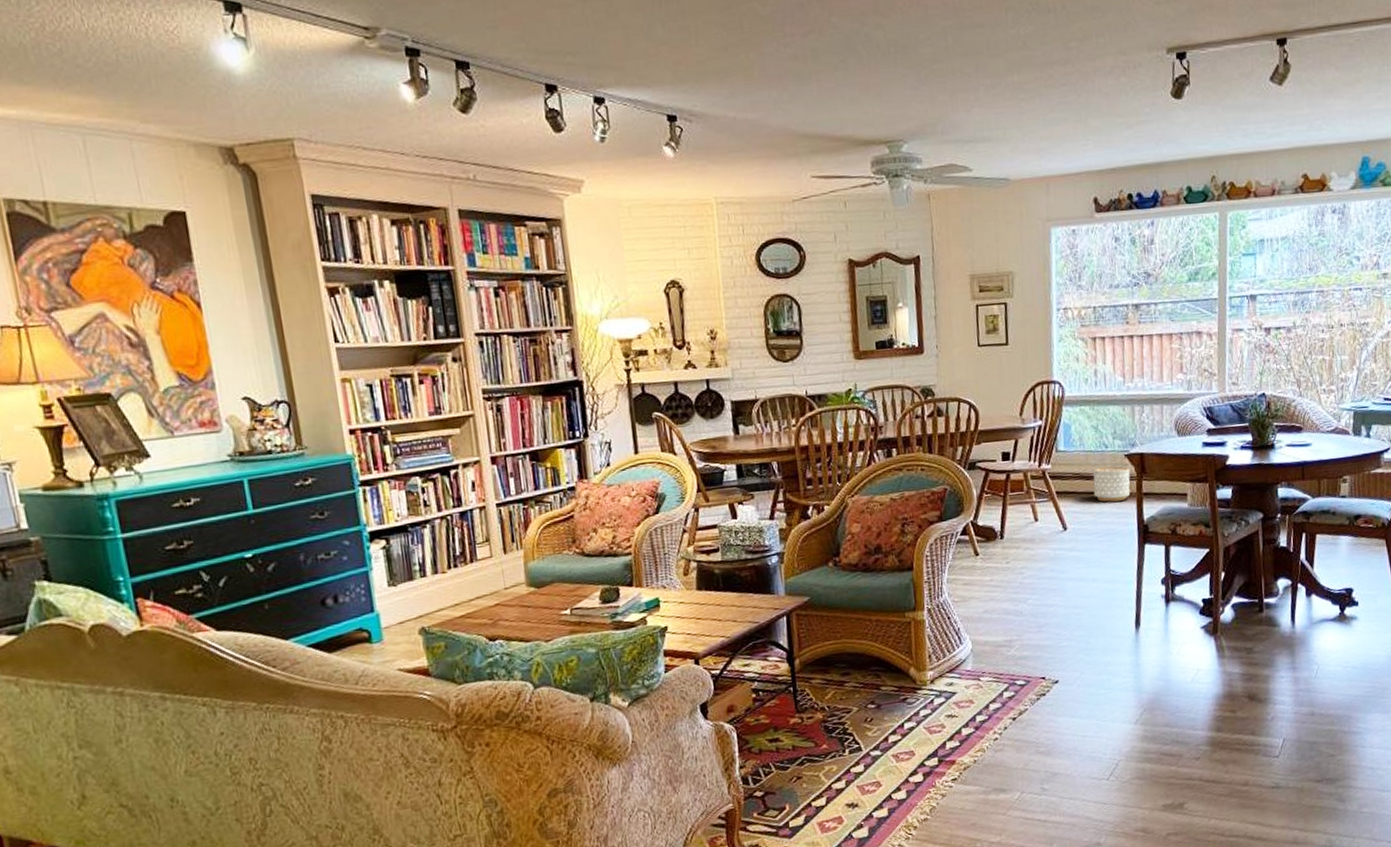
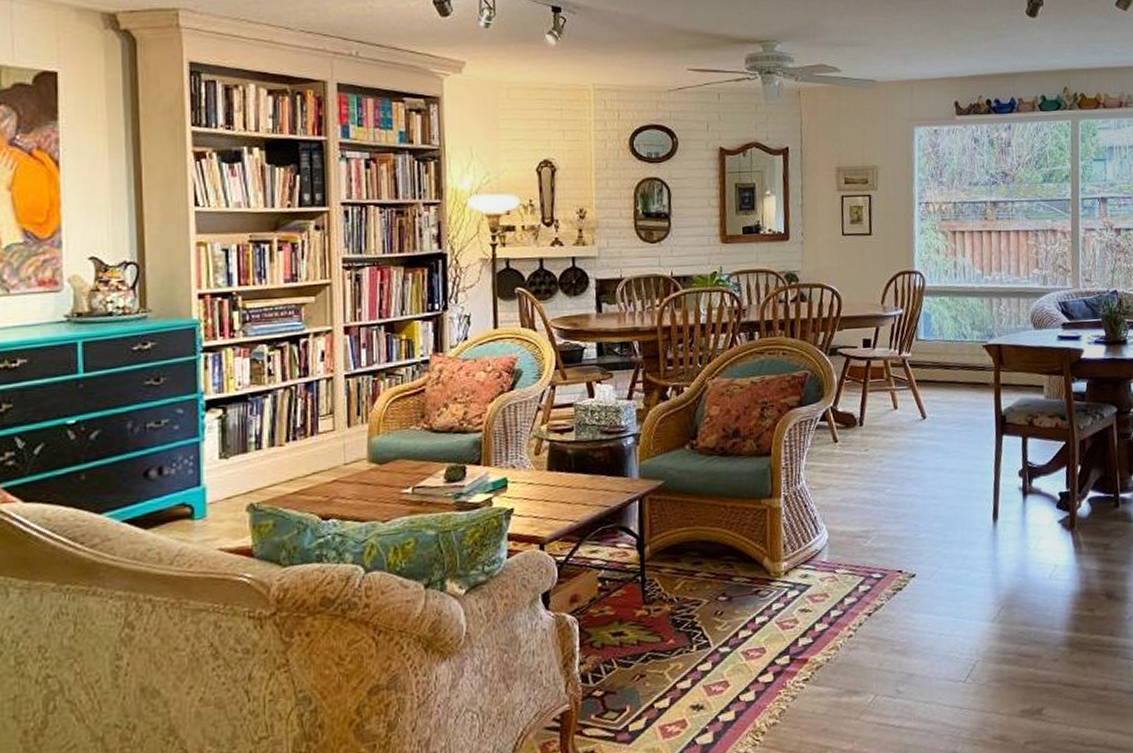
planter: present [1093,466,1131,502] -> none [952,356,989,392]

